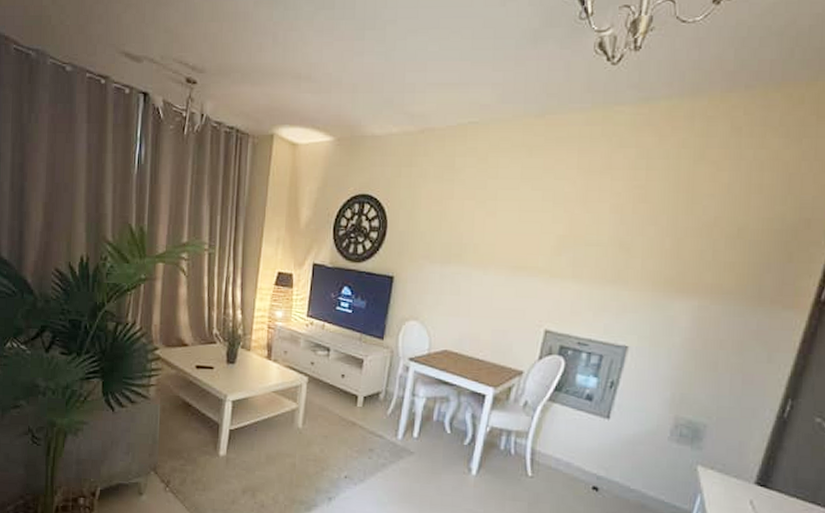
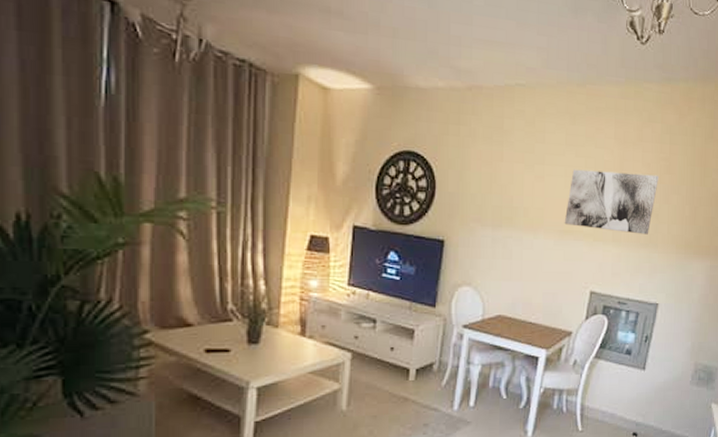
wall art: none [517,203,632,270] -> present [564,169,660,235]

